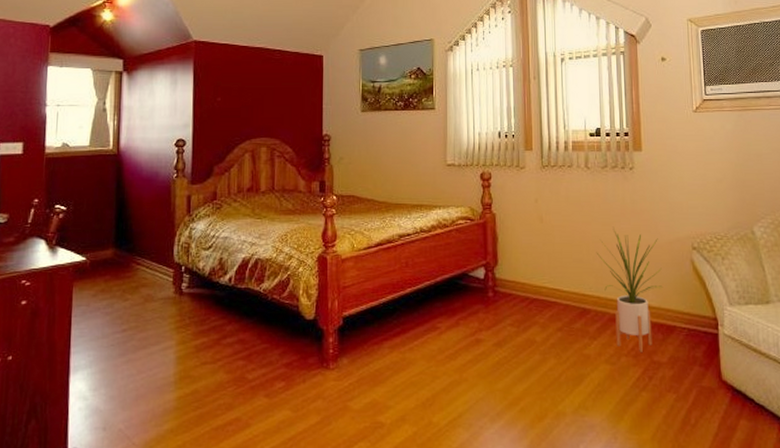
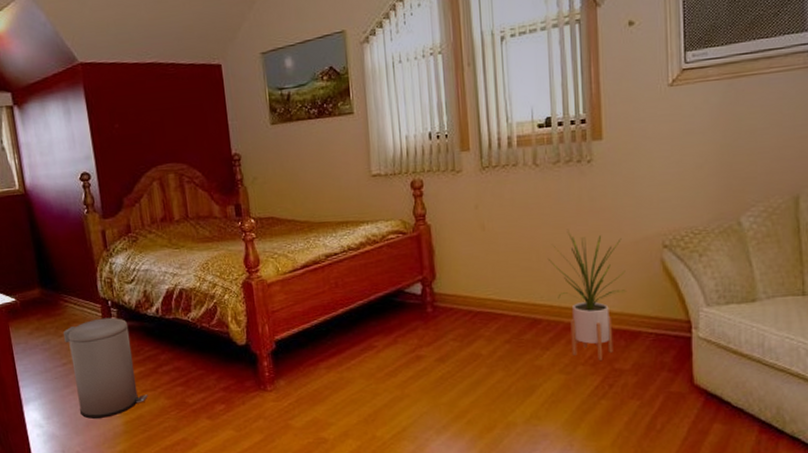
pedal bin: none [129,283,207,392] -> present [63,317,148,419]

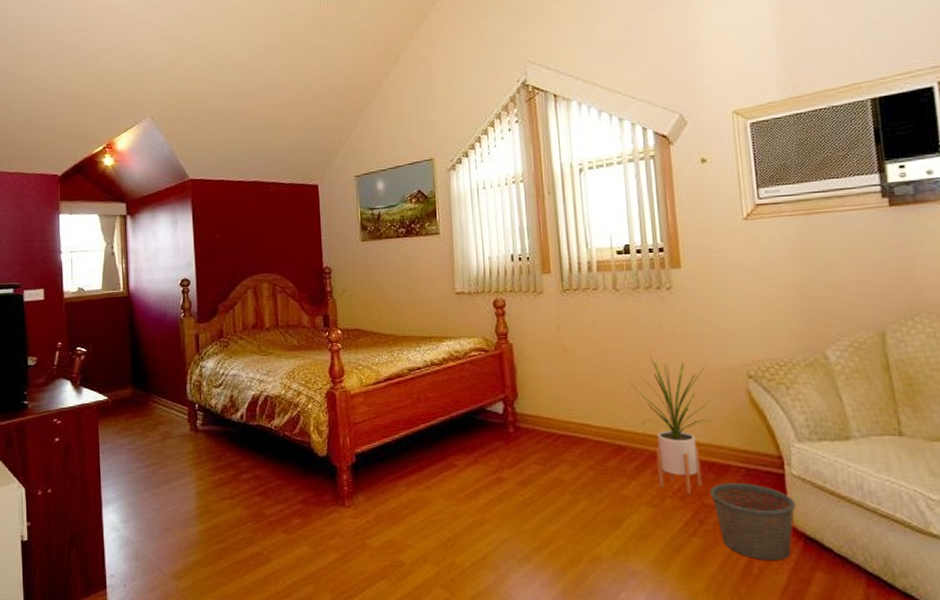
pedal bin: present [63,317,148,419] -> none [150,421,226,525]
basket: none [619,347,700,417] -> present [709,483,796,561]

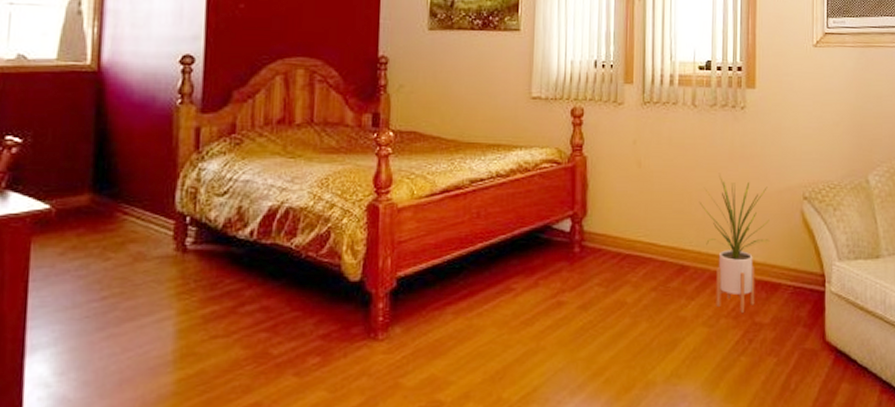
basket: present [709,483,796,561] -> none [760,301,832,376]

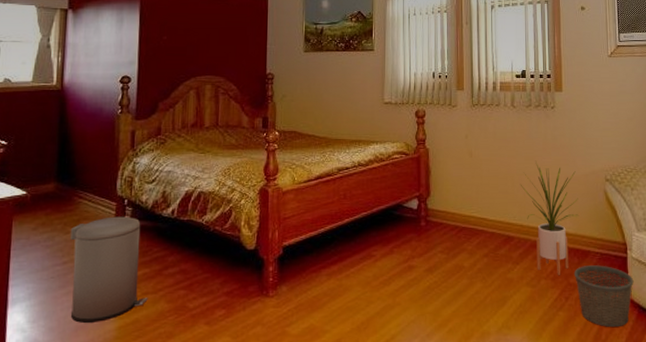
pedal bin: none [112,238,218,375] -> present [71,216,148,323]
basket: none [760,301,832,376] -> present [574,265,634,328]

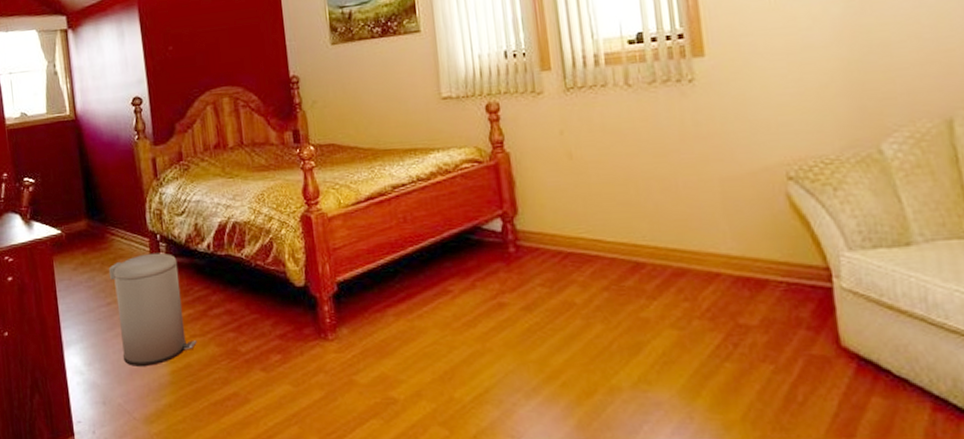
house plant: present [520,160,579,275] -> none [648,157,746,314]
basket: present [574,265,634,328] -> none [744,299,847,386]

